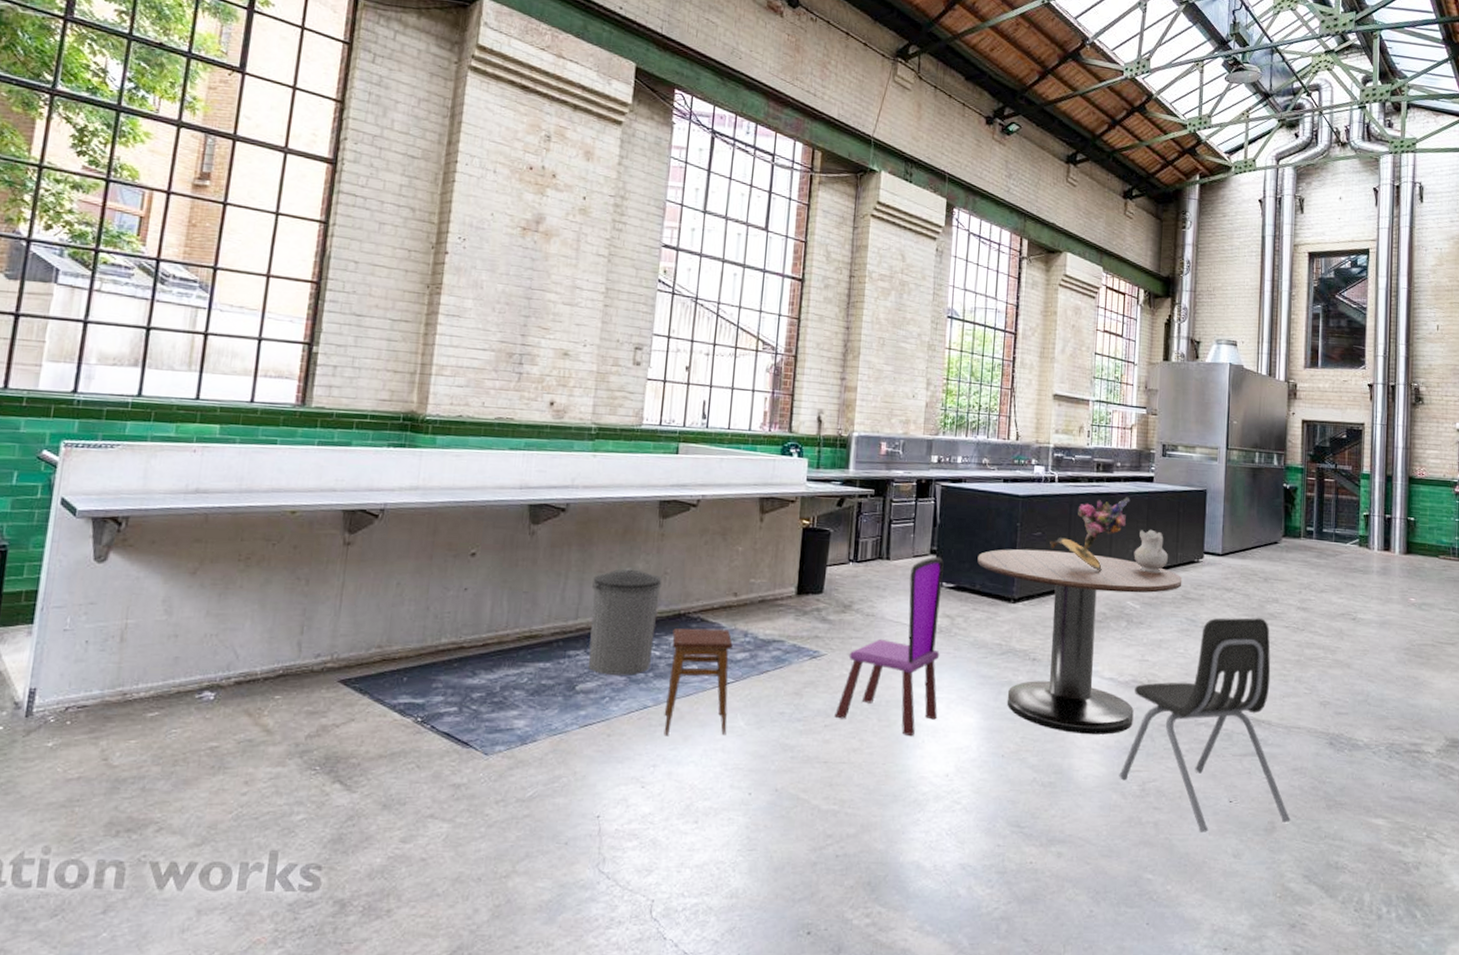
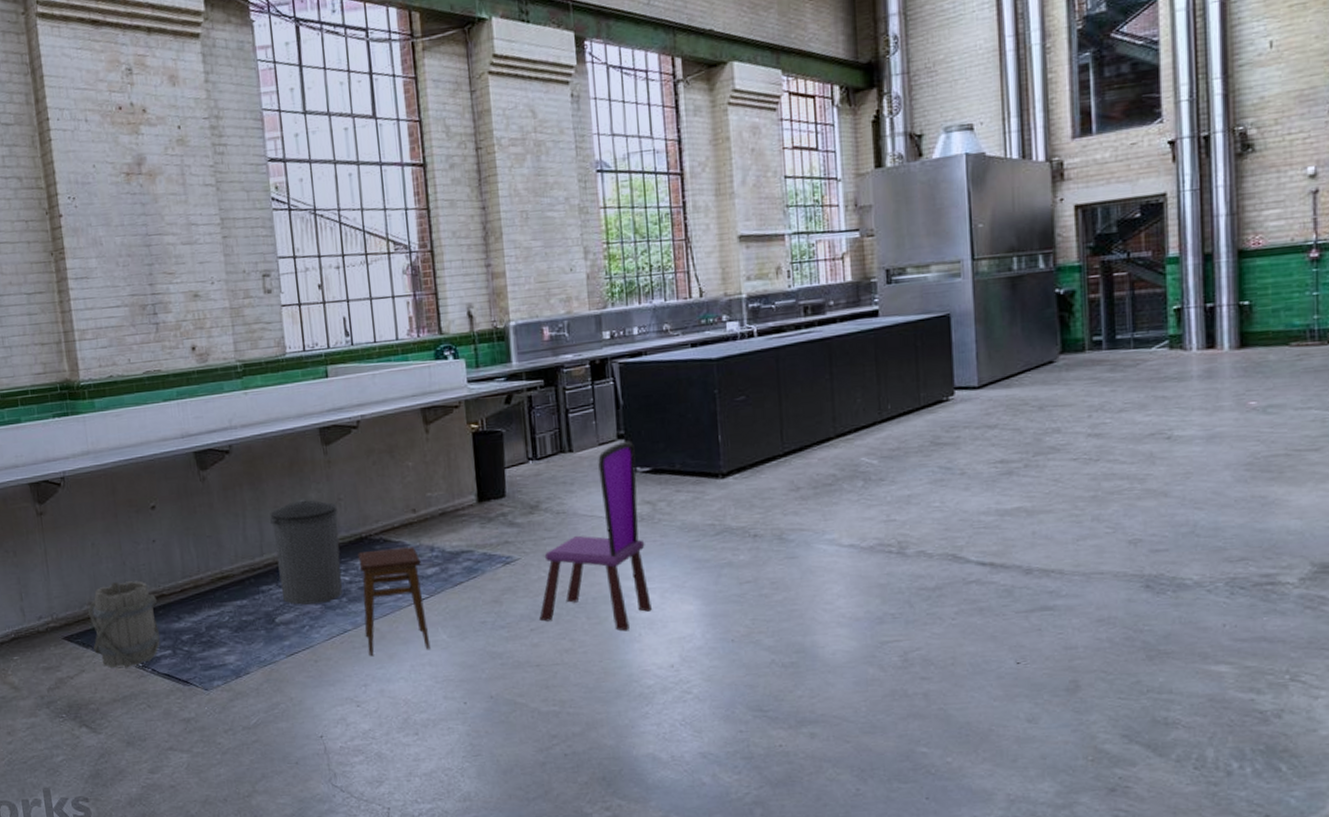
bucket: none [370,627,455,722] -> present [88,580,160,669]
dining table: present [977,549,1183,735] -> none [673,410,930,609]
bouquet: present [1050,497,1131,573] -> none [757,339,852,431]
dining chair: present [1119,617,1291,832] -> none [874,454,1099,699]
ceramic pitcher: present [1134,529,1168,574] -> none [863,371,908,422]

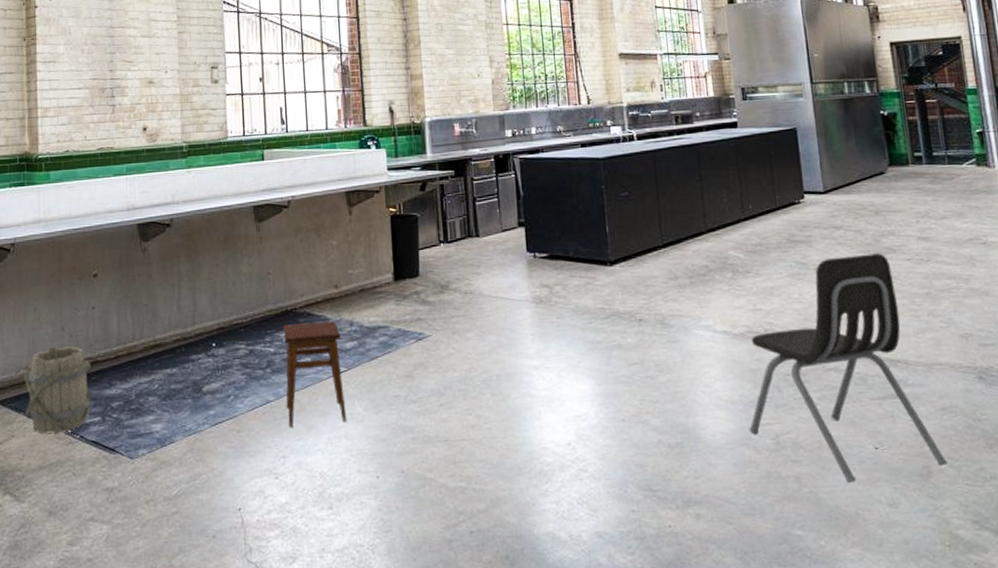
trash can: present [270,499,342,605] -> none [204,272,267,375]
dining chair: present [539,440,652,631] -> none [448,228,550,409]
dining chair: none [874,454,1099,699] -> present [749,253,948,483]

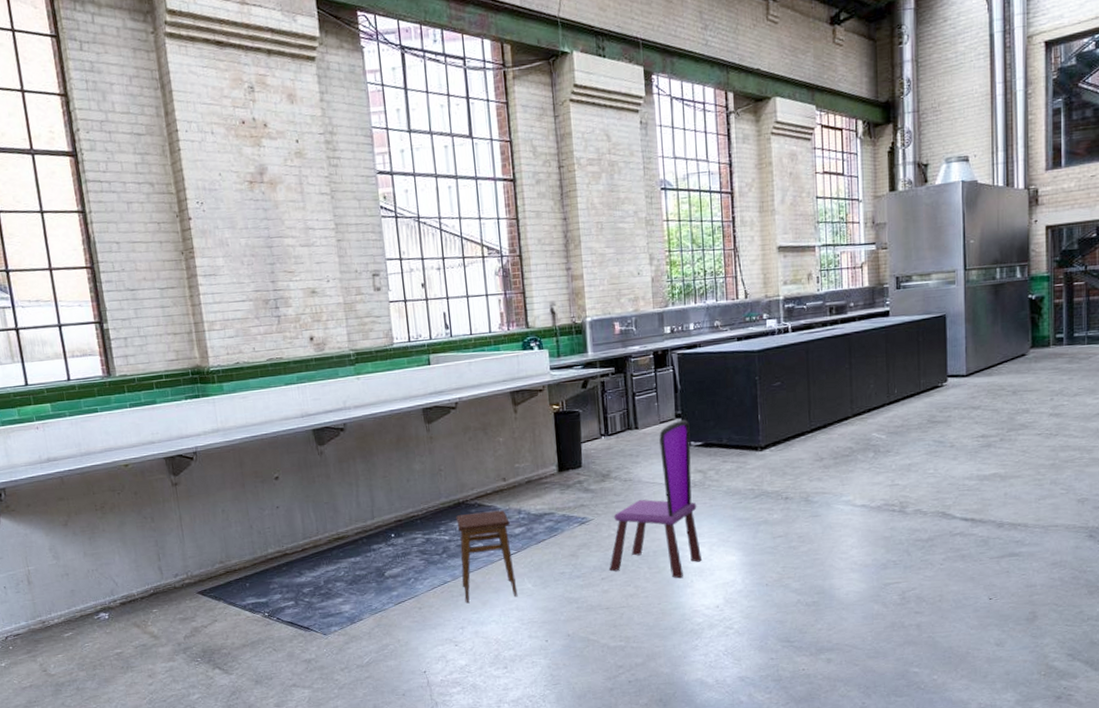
bucket: present [24,346,92,435] -> none [220,542,284,618]
dining chair: none [448,228,550,409] -> present [609,419,702,579]
dining chair: present [749,253,948,483] -> none [879,430,1052,628]

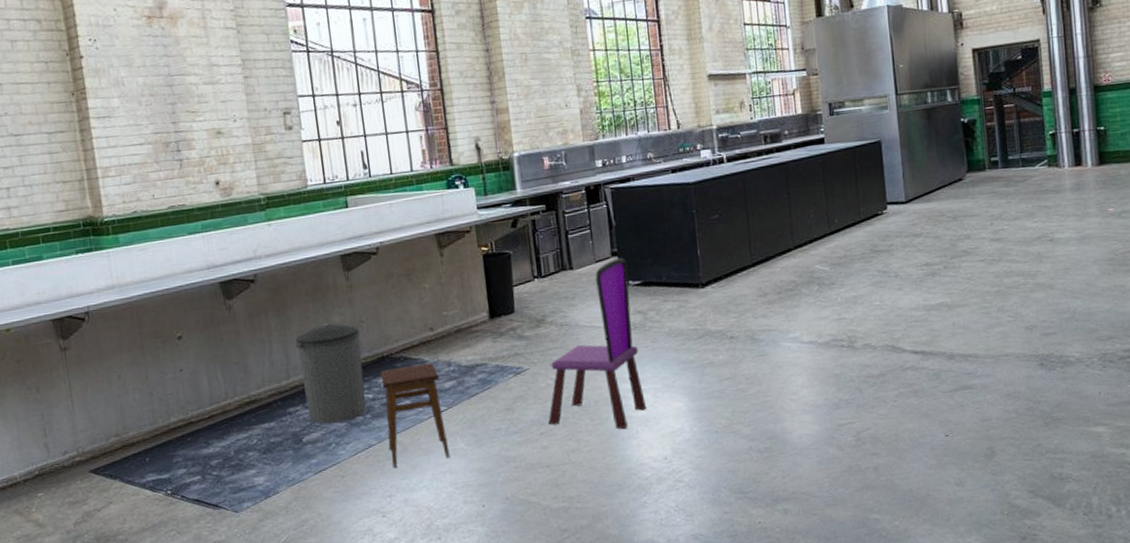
trash can: none [380,470,443,561] -> present [295,322,366,424]

